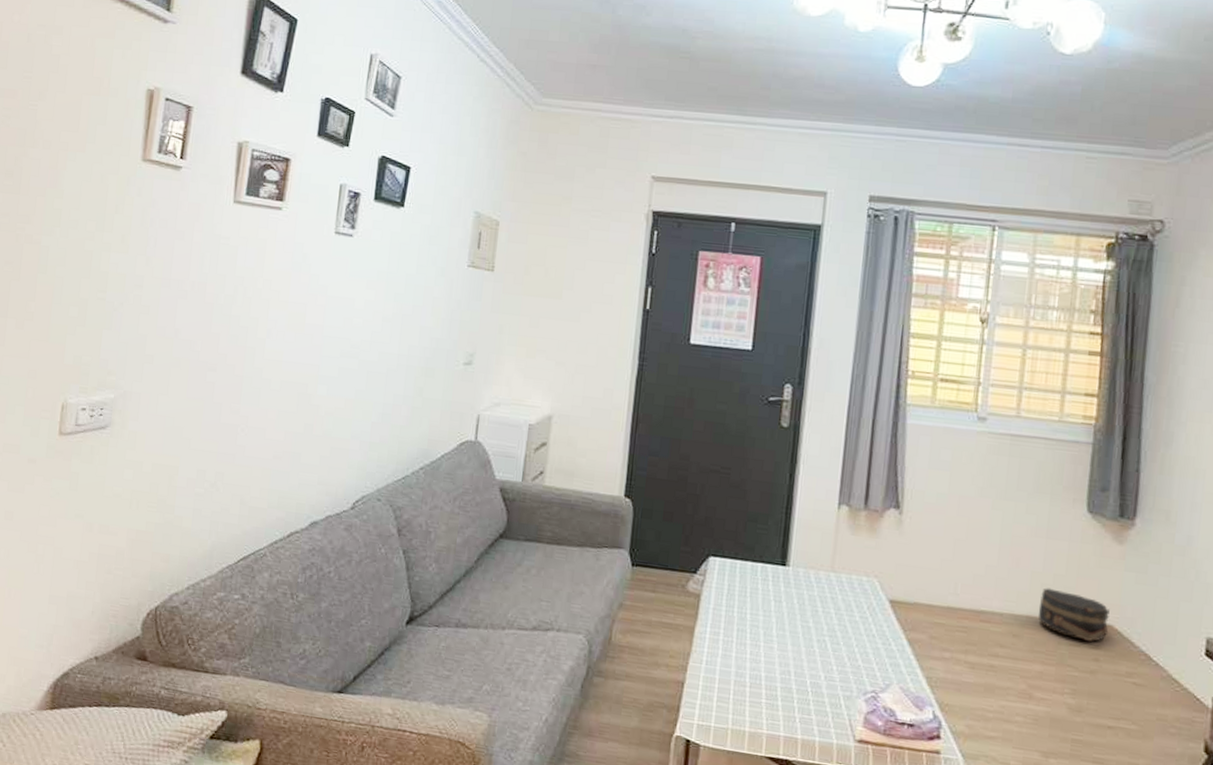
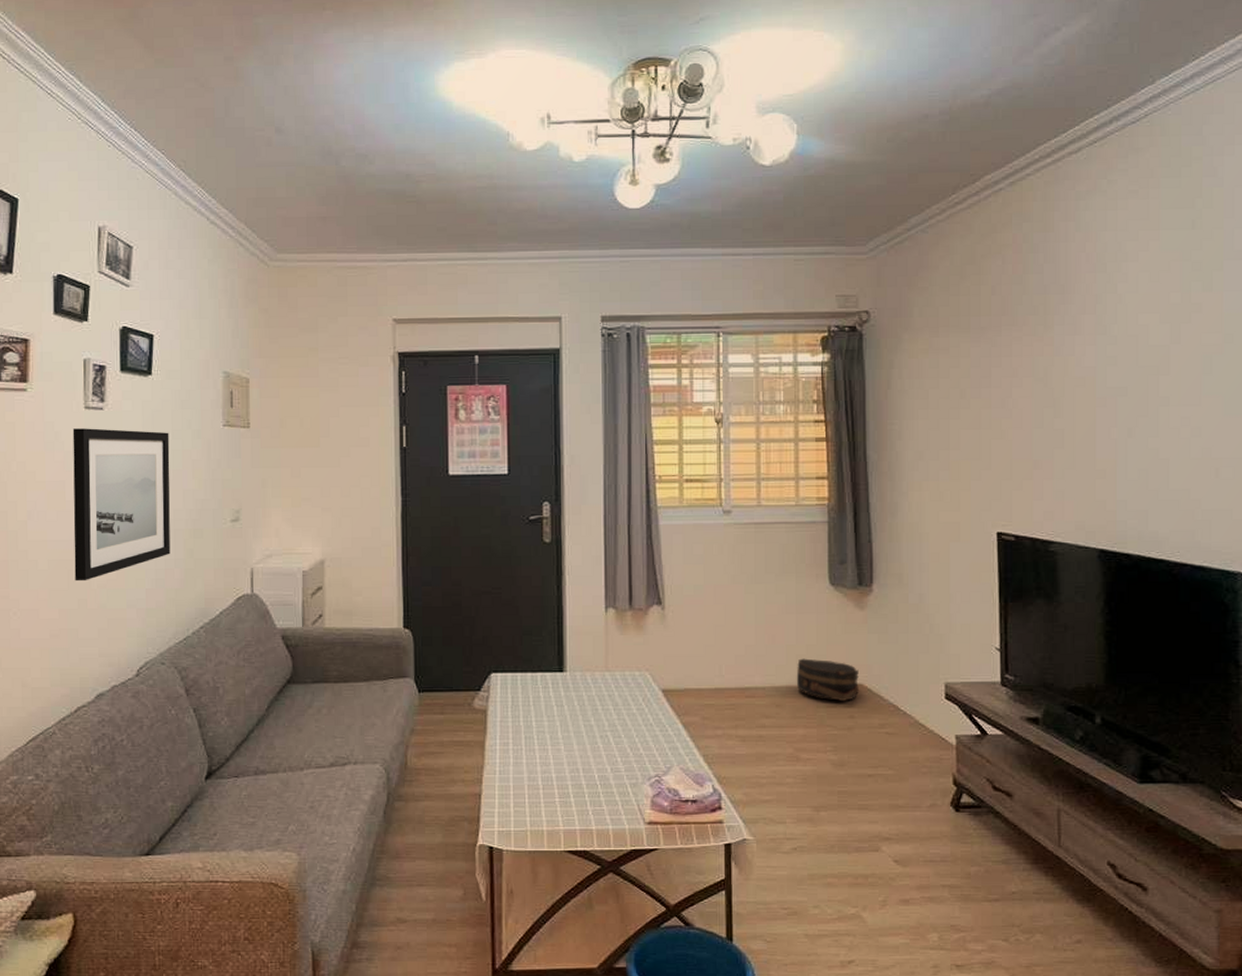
wall art: none [304,252,414,407] -> present [72,428,170,581]

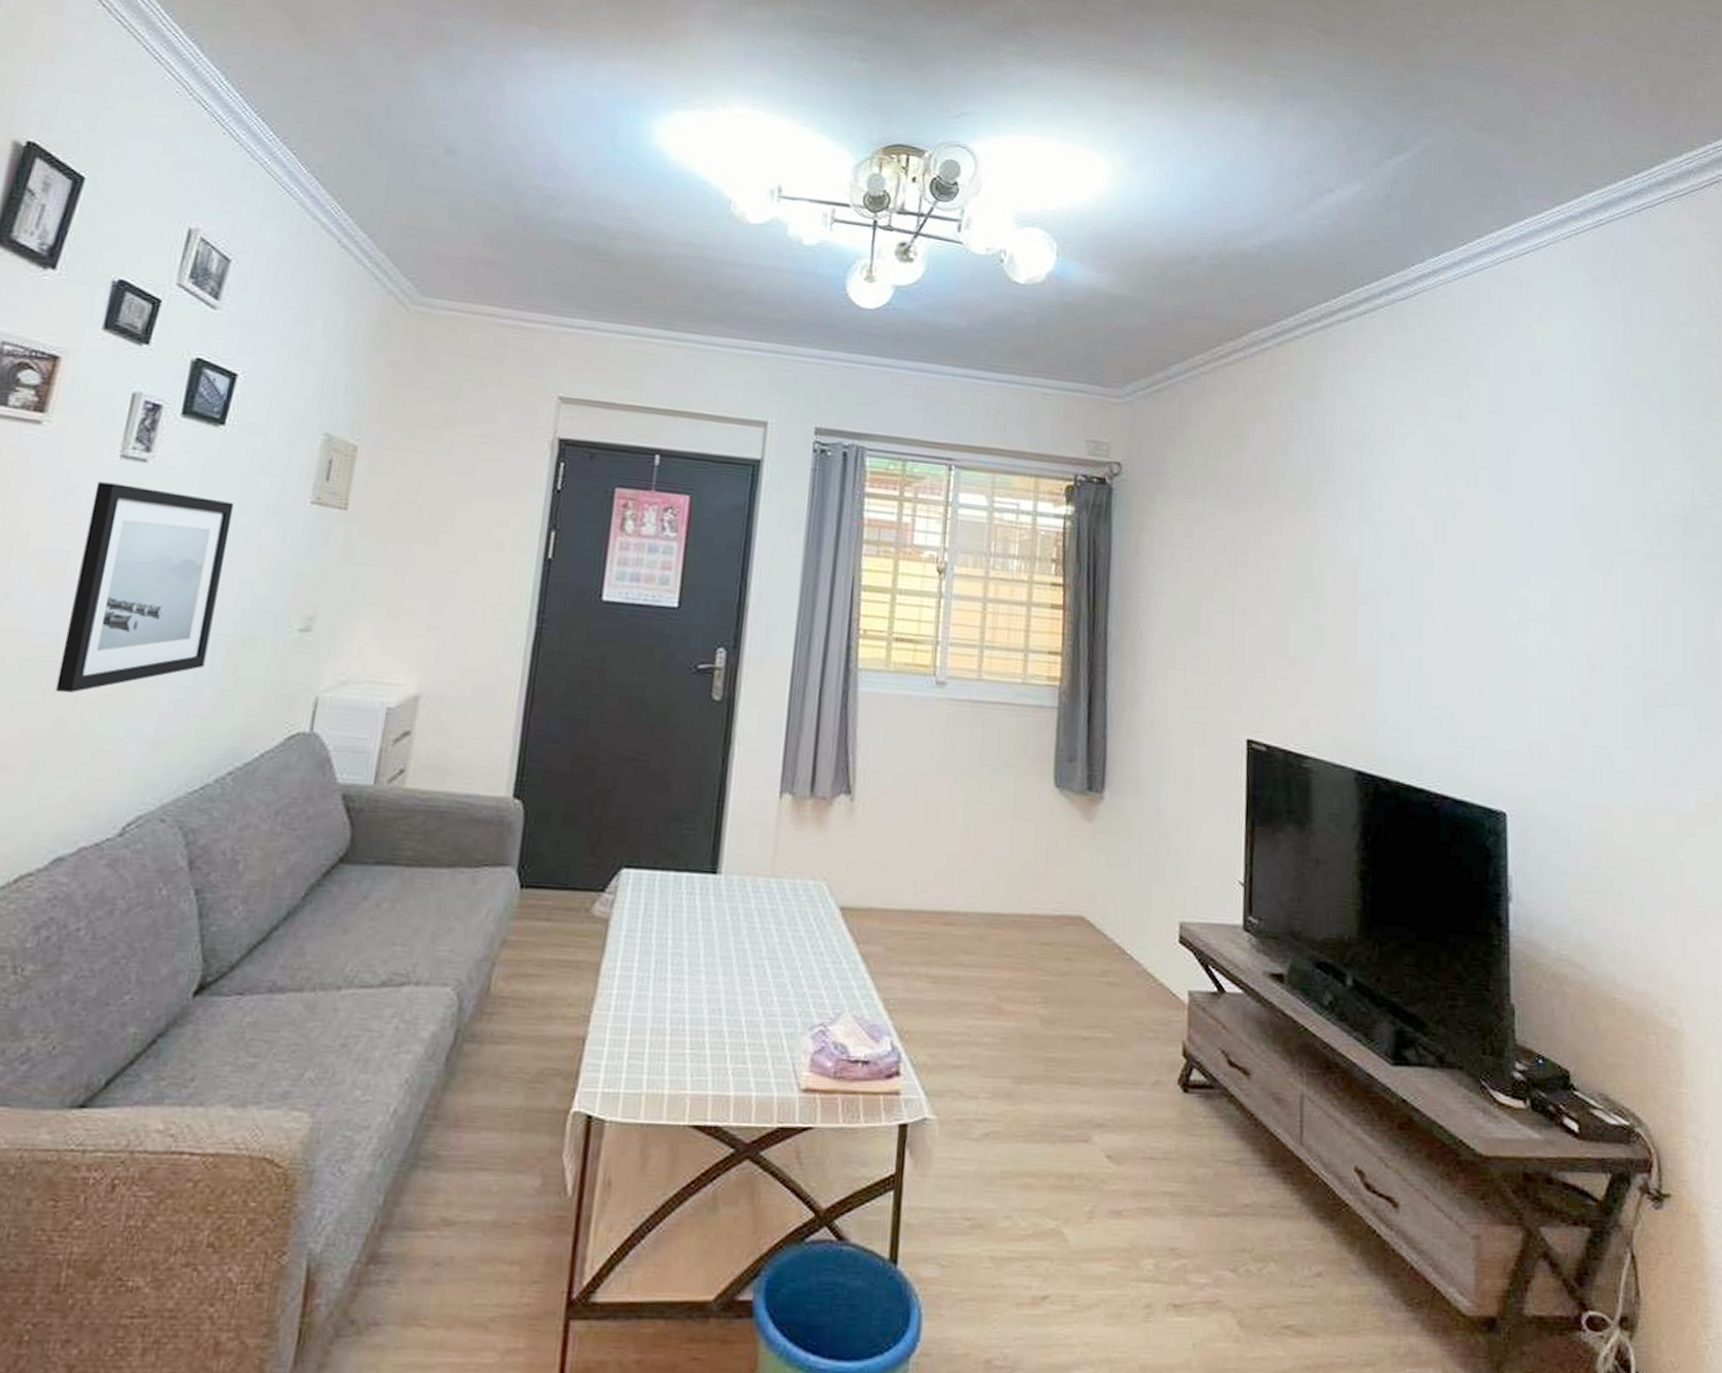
hat box: present [796,658,860,701] -> none [1005,878,1081,938]

